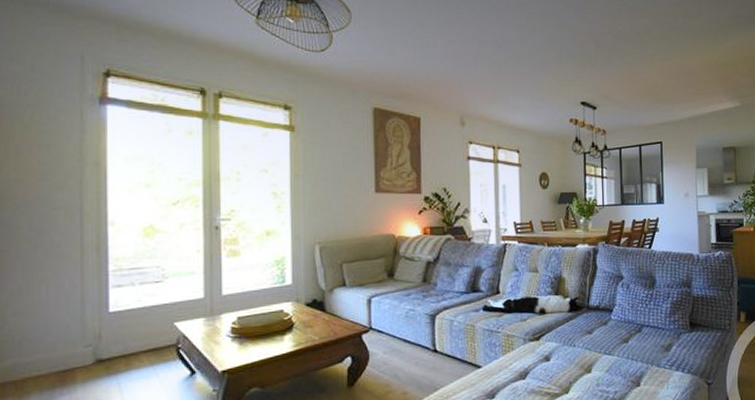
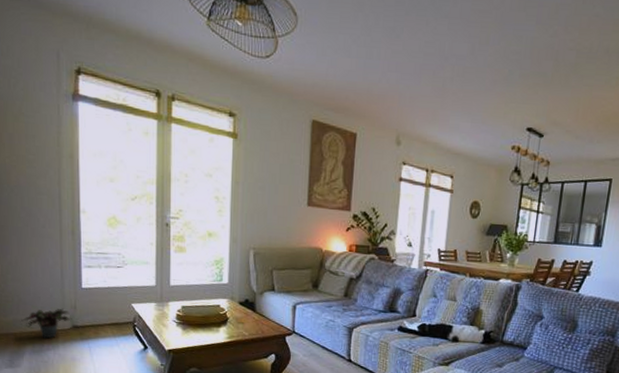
potted plant: none [24,340,96,382] -> present [21,308,72,339]

